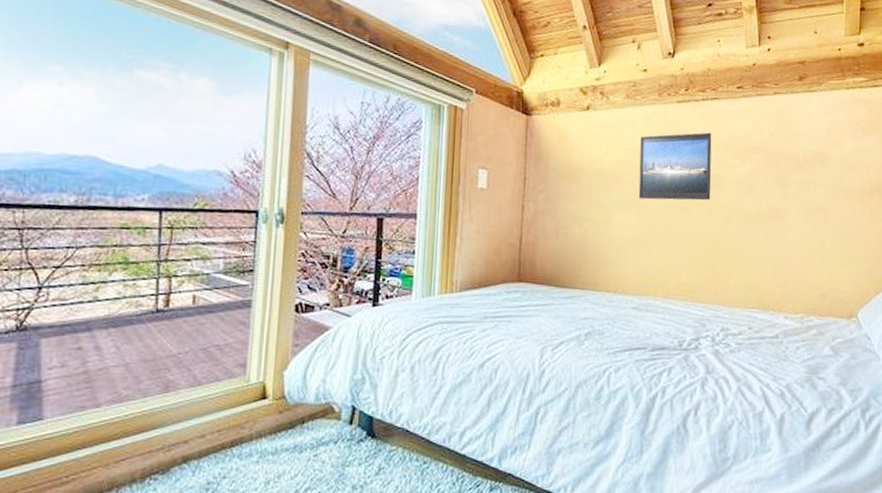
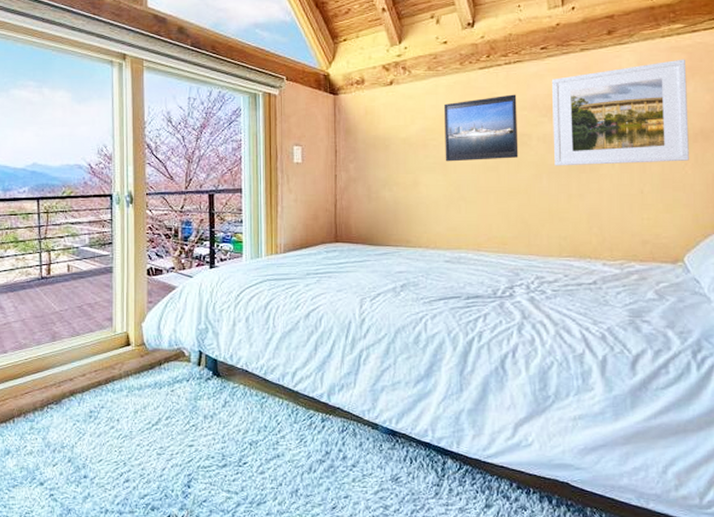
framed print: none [744,112,867,215] -> present [551,59,689,166]

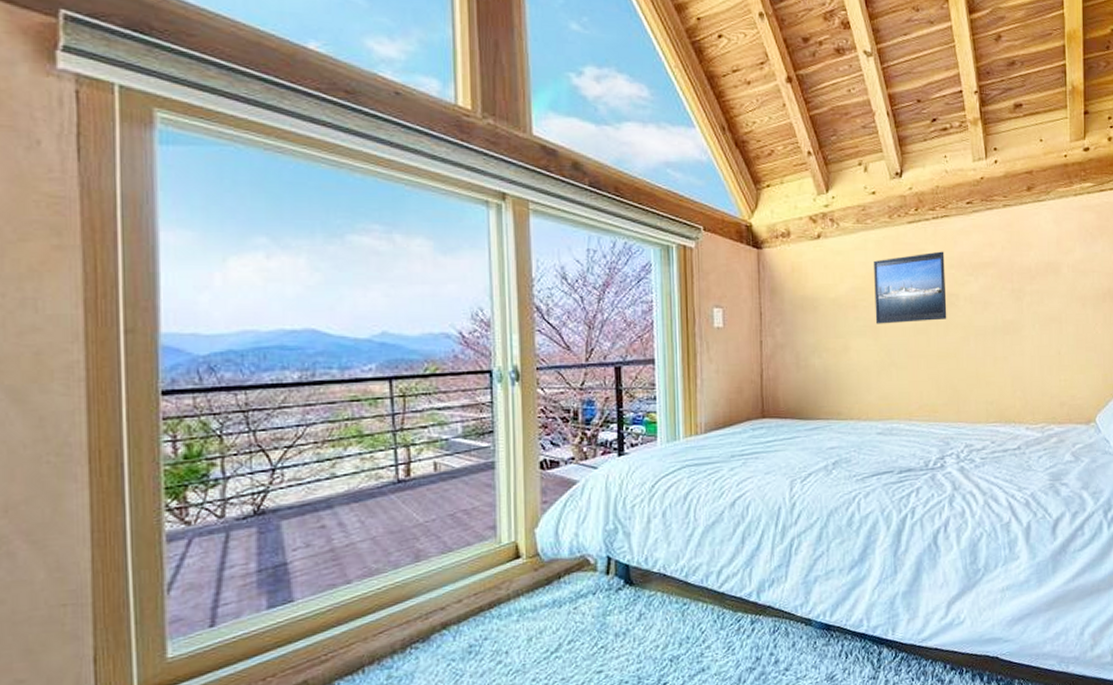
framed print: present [551,59,689,166] -> none [976,218,1099,328]

